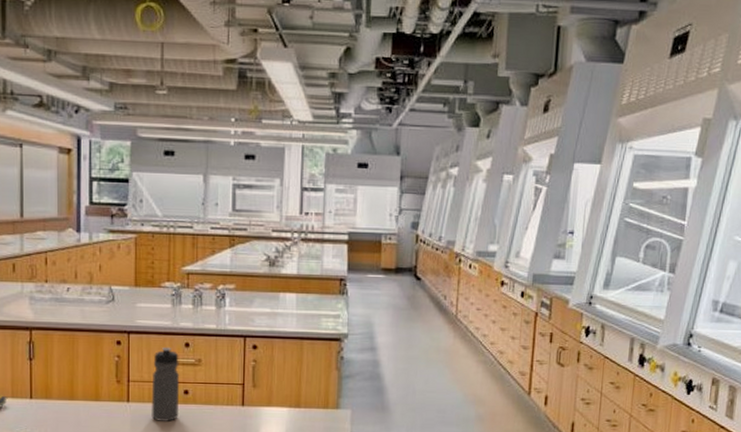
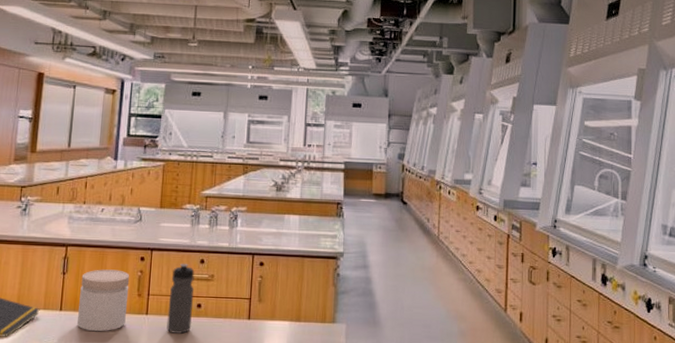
jar: none [50,354,106,421] -> present [76,269,130,332]

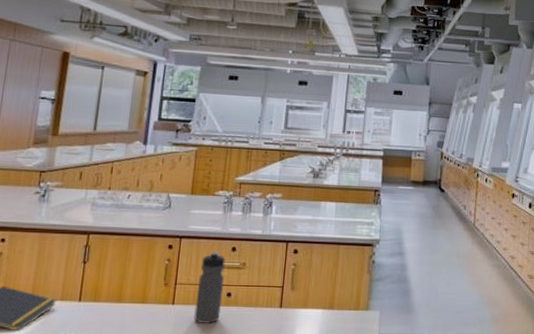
jar: present [76,269,130,332] -> none [96,258,157,323]

